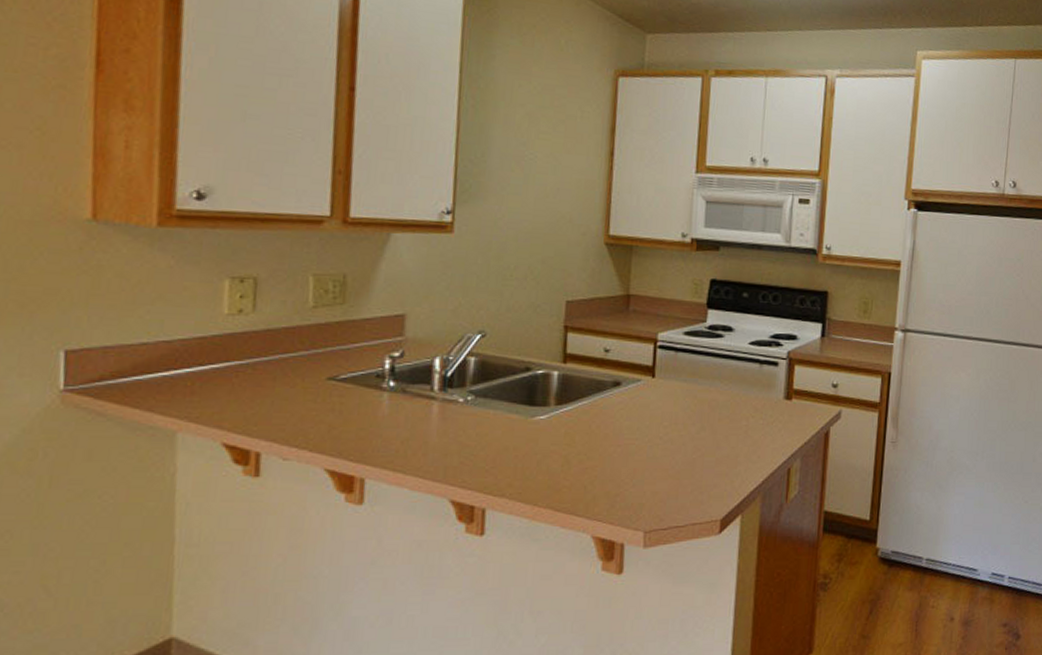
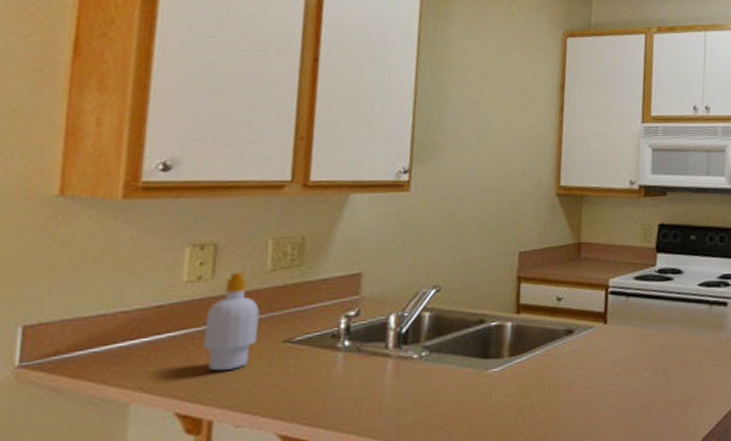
soap bottle: none [247,306,303,405] -> present [203,271,260,372]

